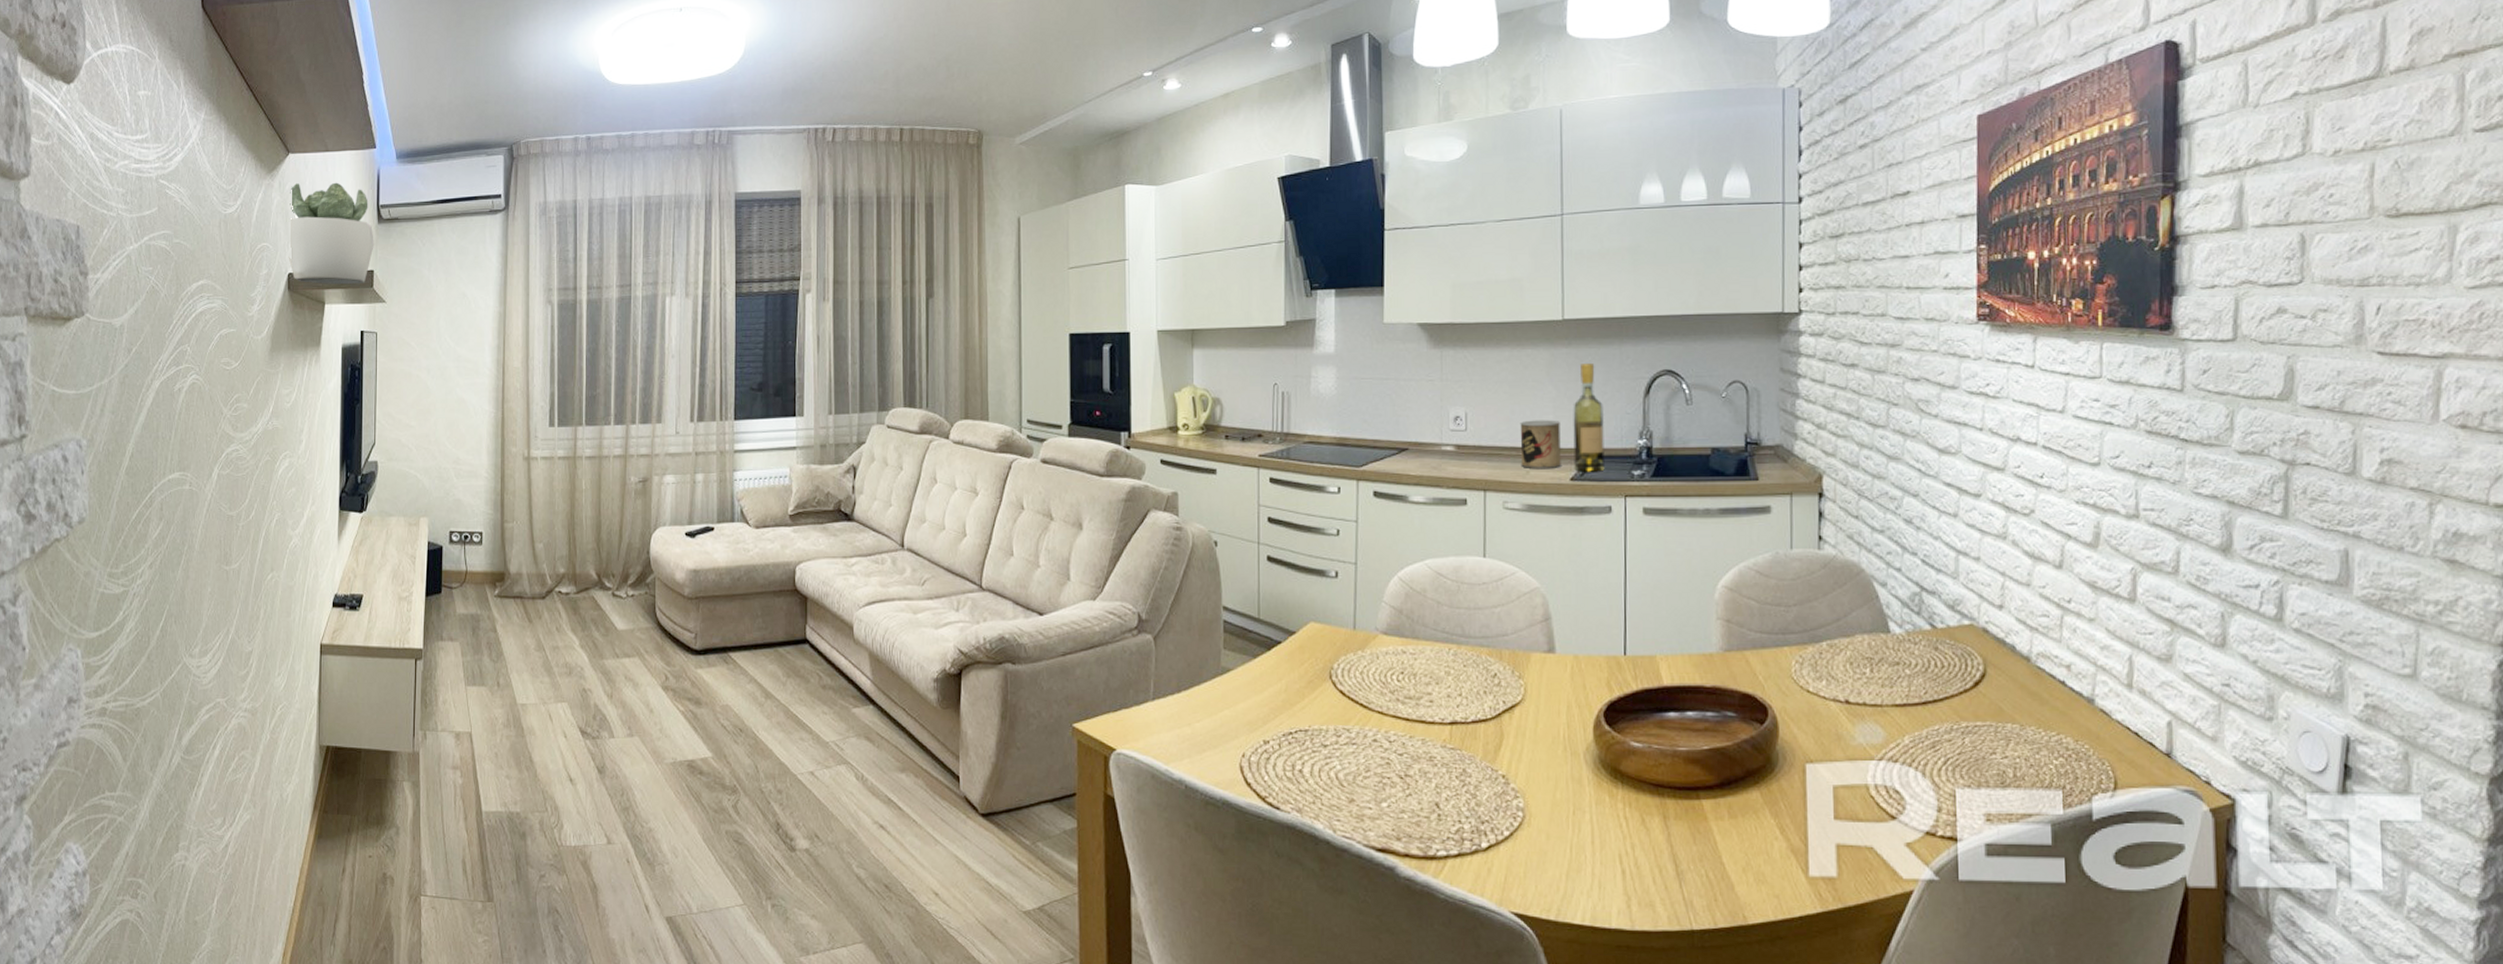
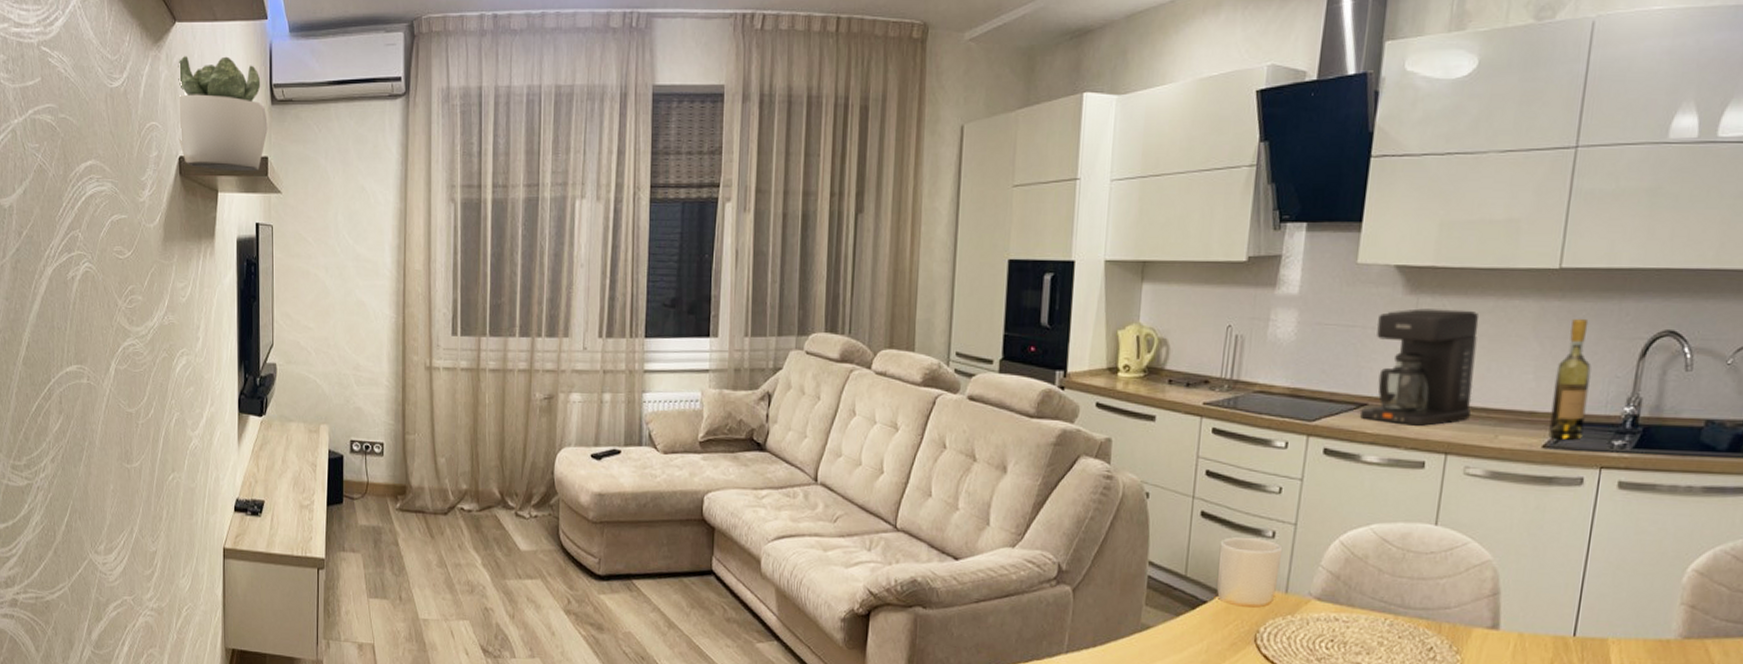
mug: none [1288,578,1347,645] -> present [1216,536,1283,608]
coffee maker: none [1403,360,1502,467] -> present [1360,308,1480,427]
tin can: present [1520,420,1561,468] -> none [1489,379,1540,433]

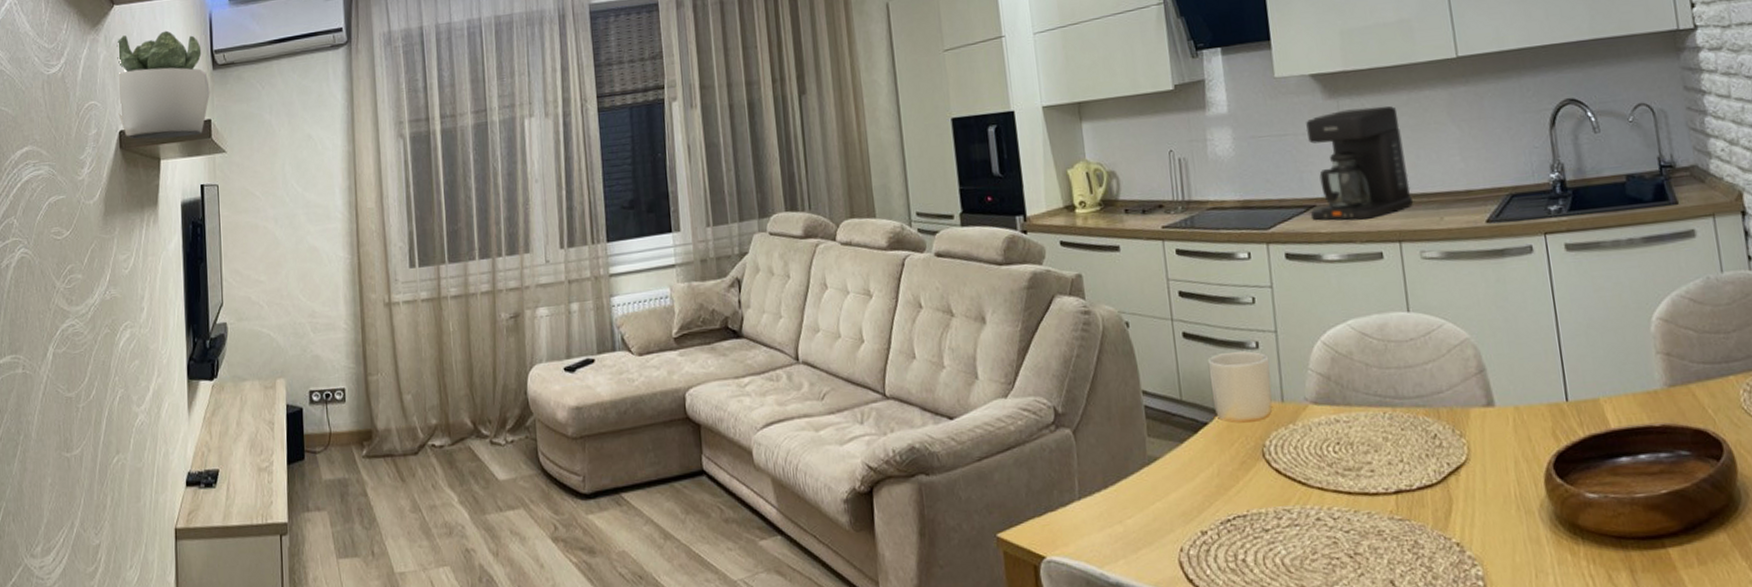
bottle: present [1548,318,1592,440] -> none [1478,98,1520,213]

